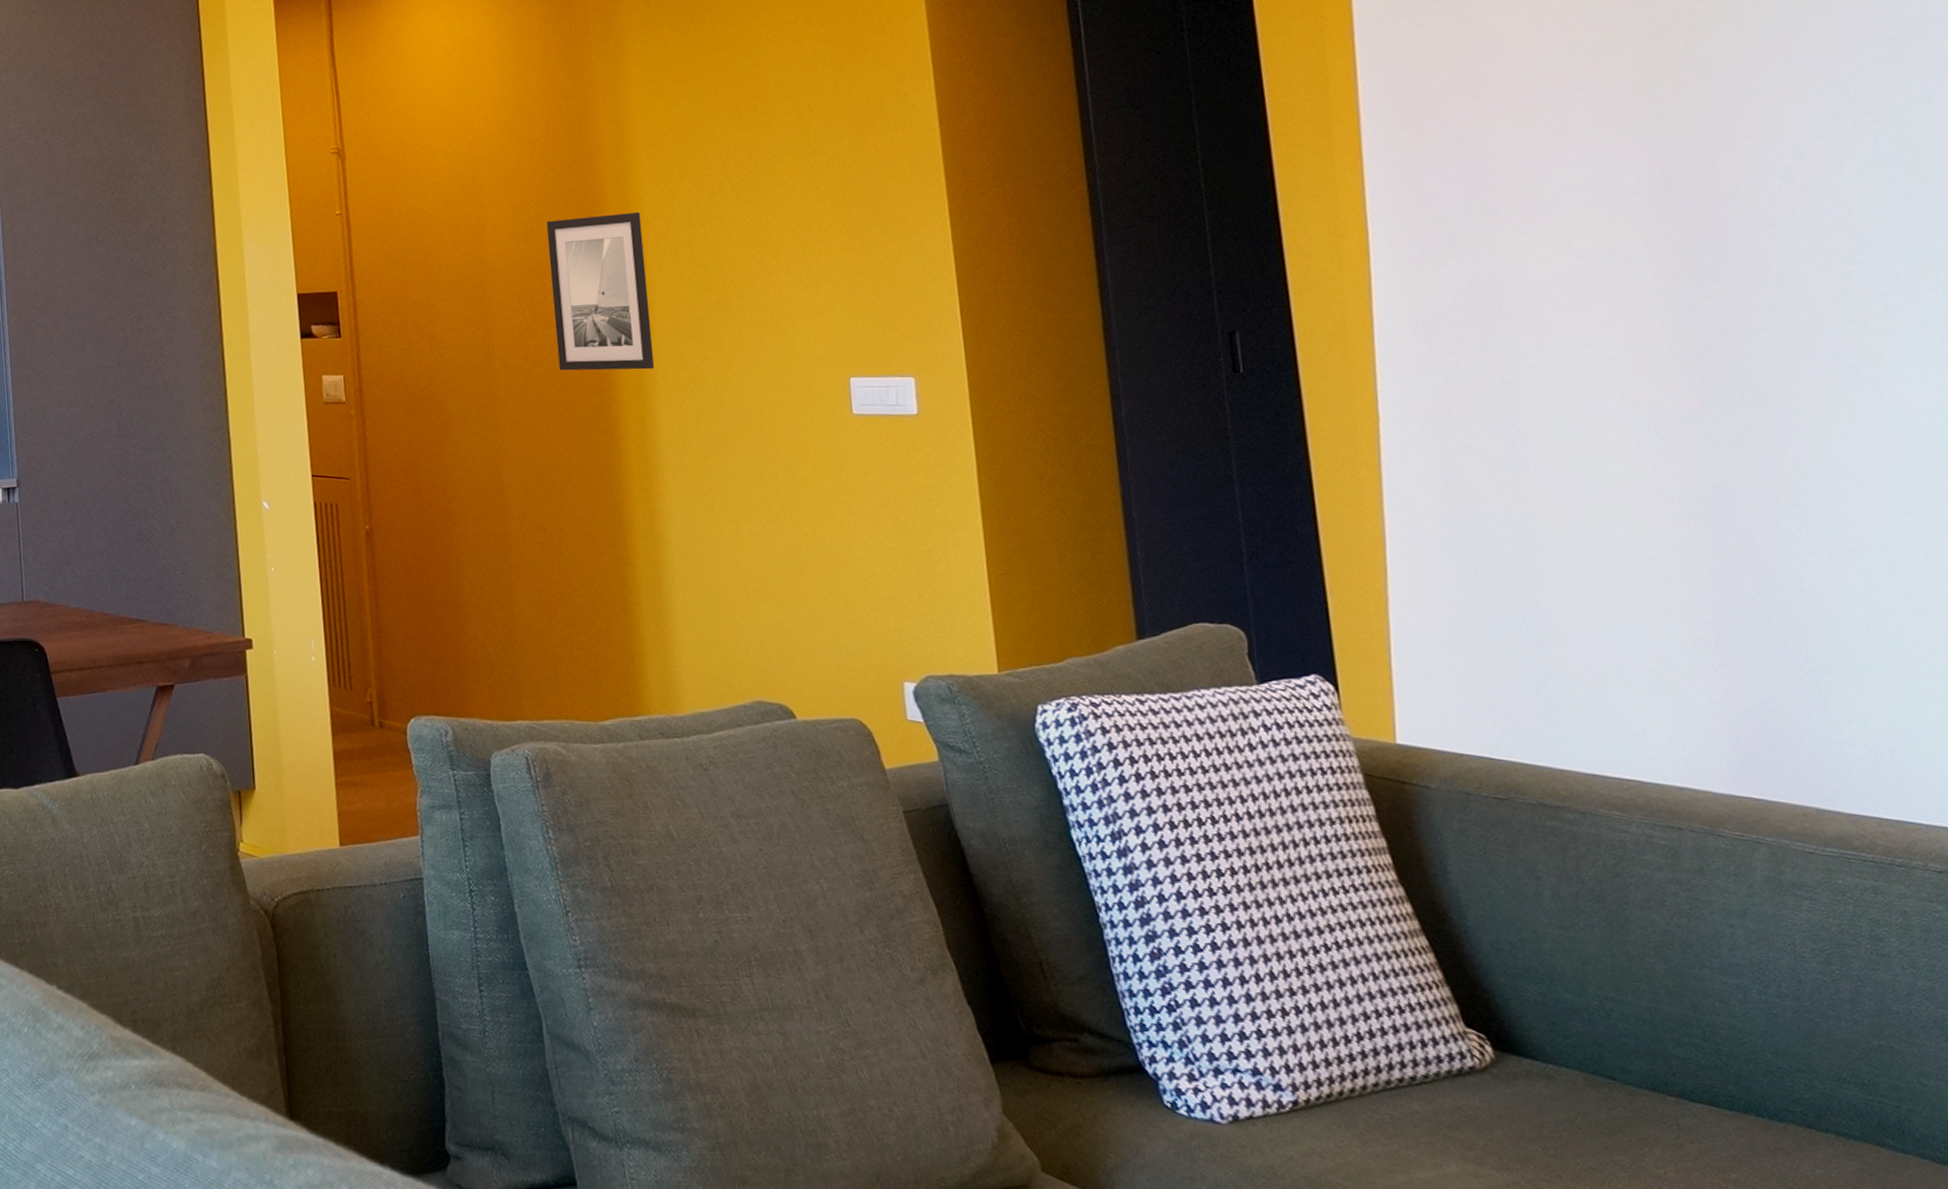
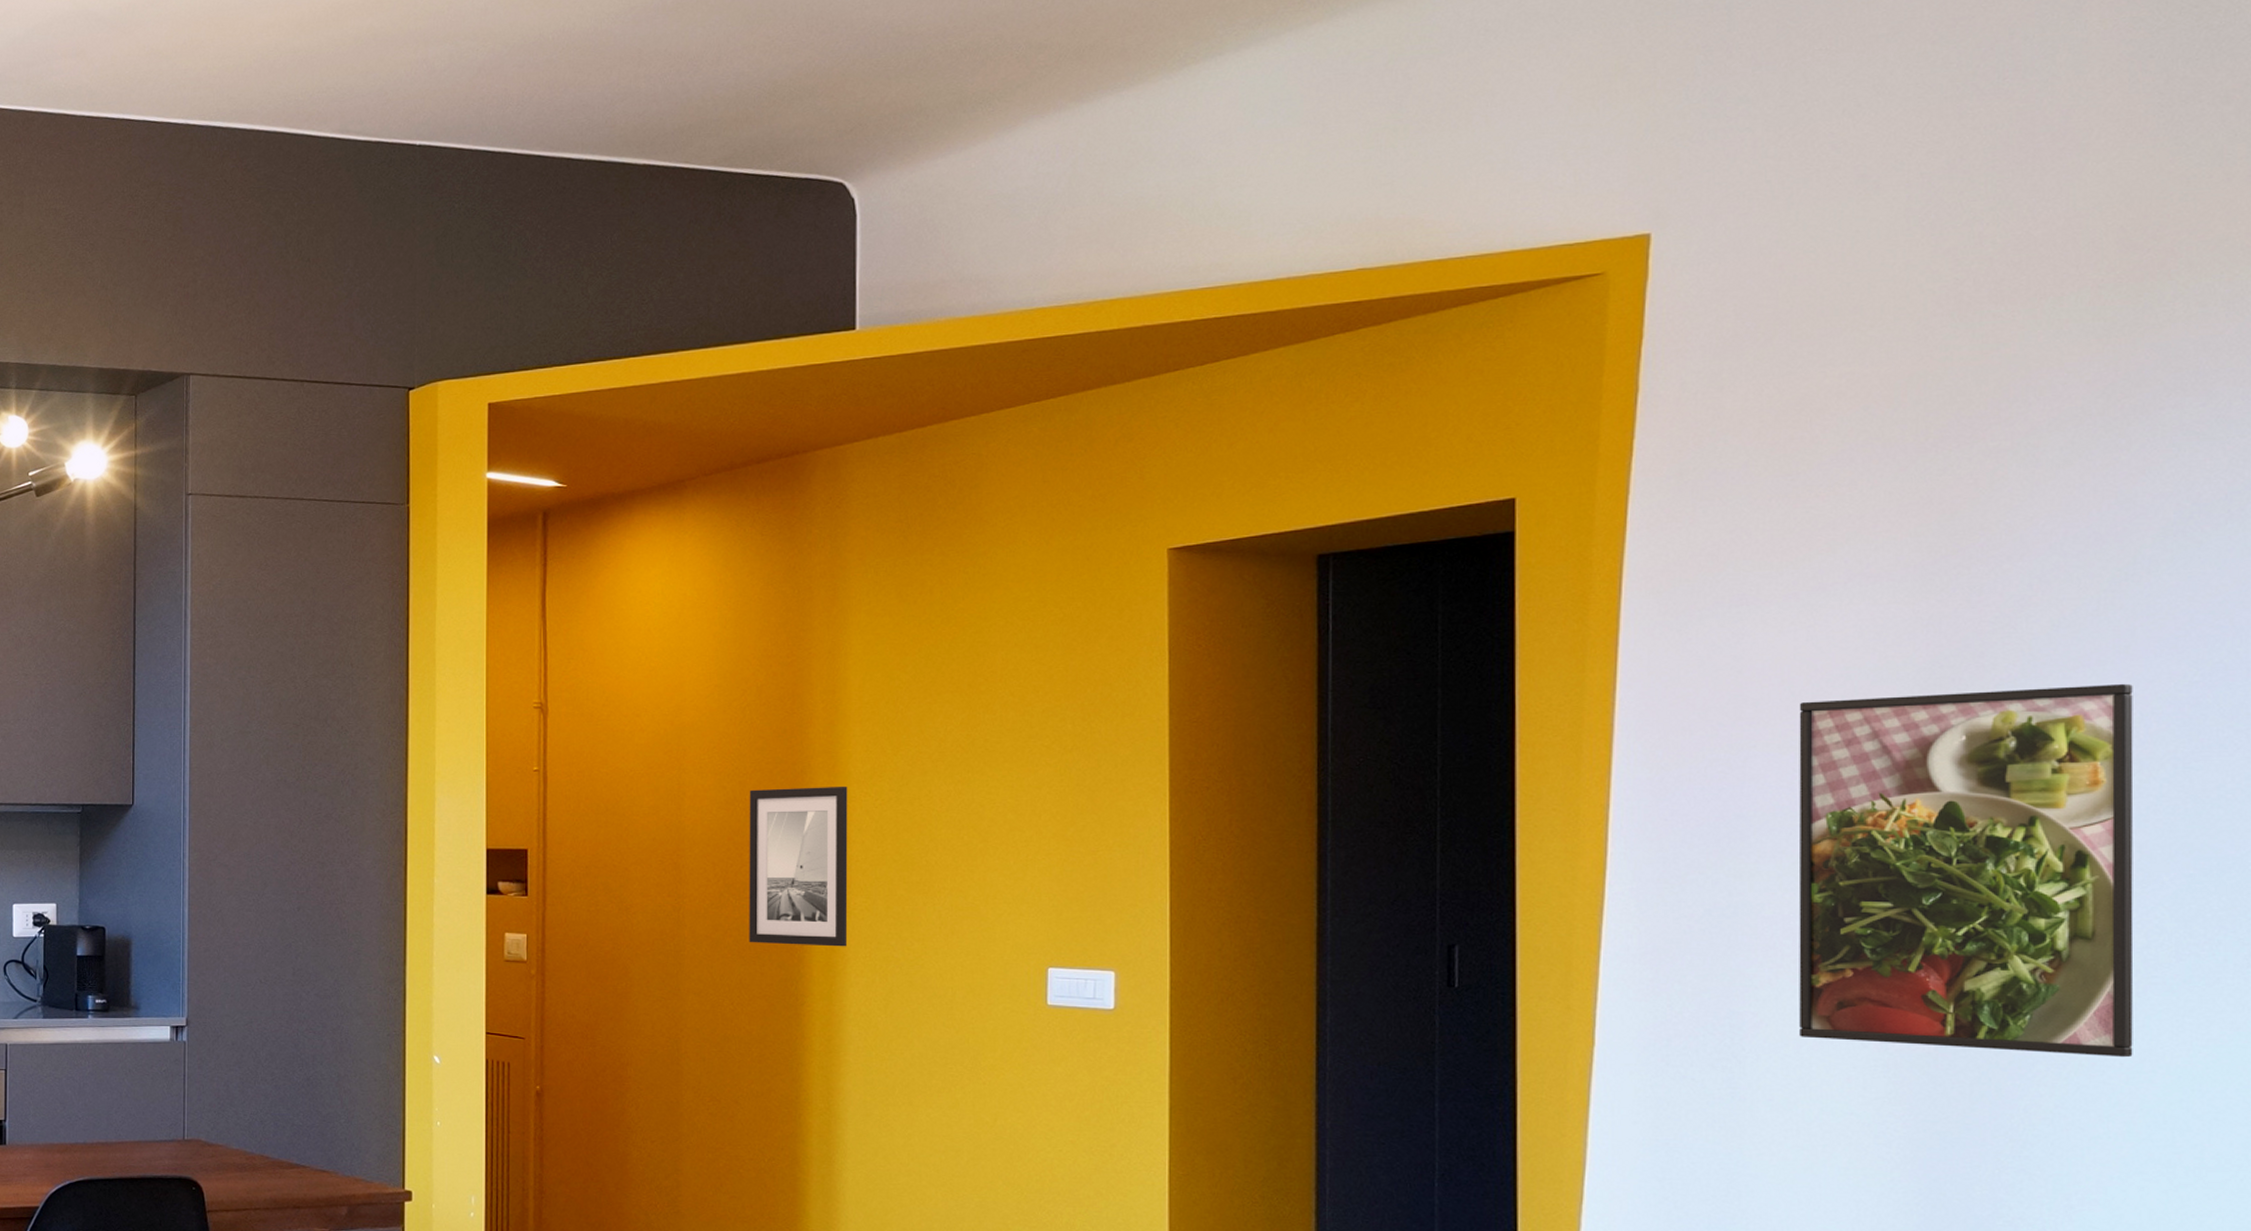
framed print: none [1530,43,1887,402] -> present [1798,683,2134,1058]

